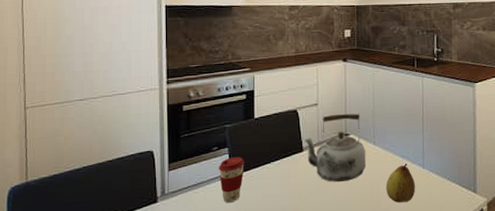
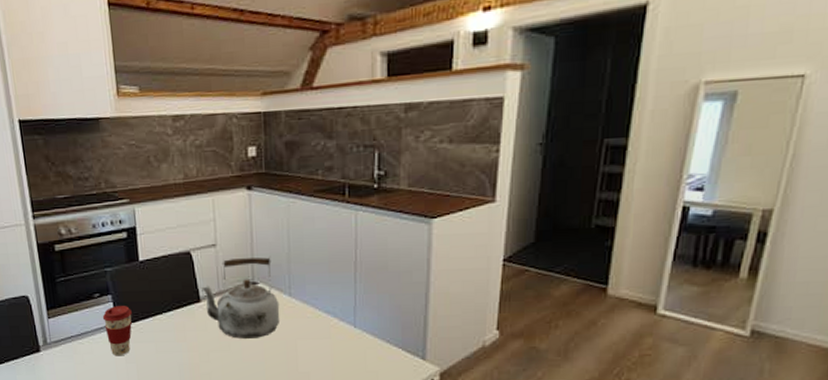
fruit: present [386,163,415,203] -> none [306,320,343,366]

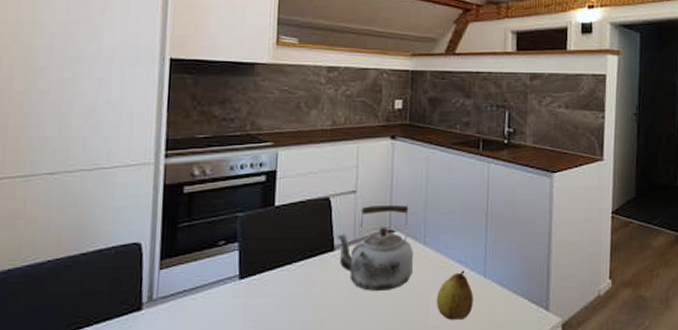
coffee cup: present [102,306,132,356] -> none [224,255,259,314]
fruit: none [306,320,343,366] -> present [437,270,473,320]

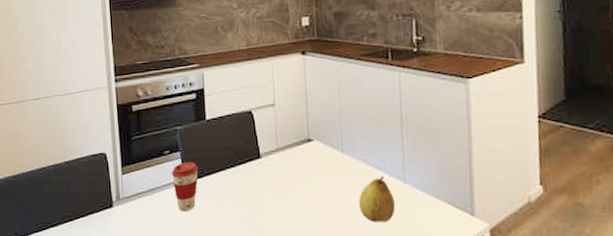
coffee cup: none [224,255,259,314] -> present [171,162,198,212]
kettle: present [335,204,414,292] -> none [260,114,334,195]

